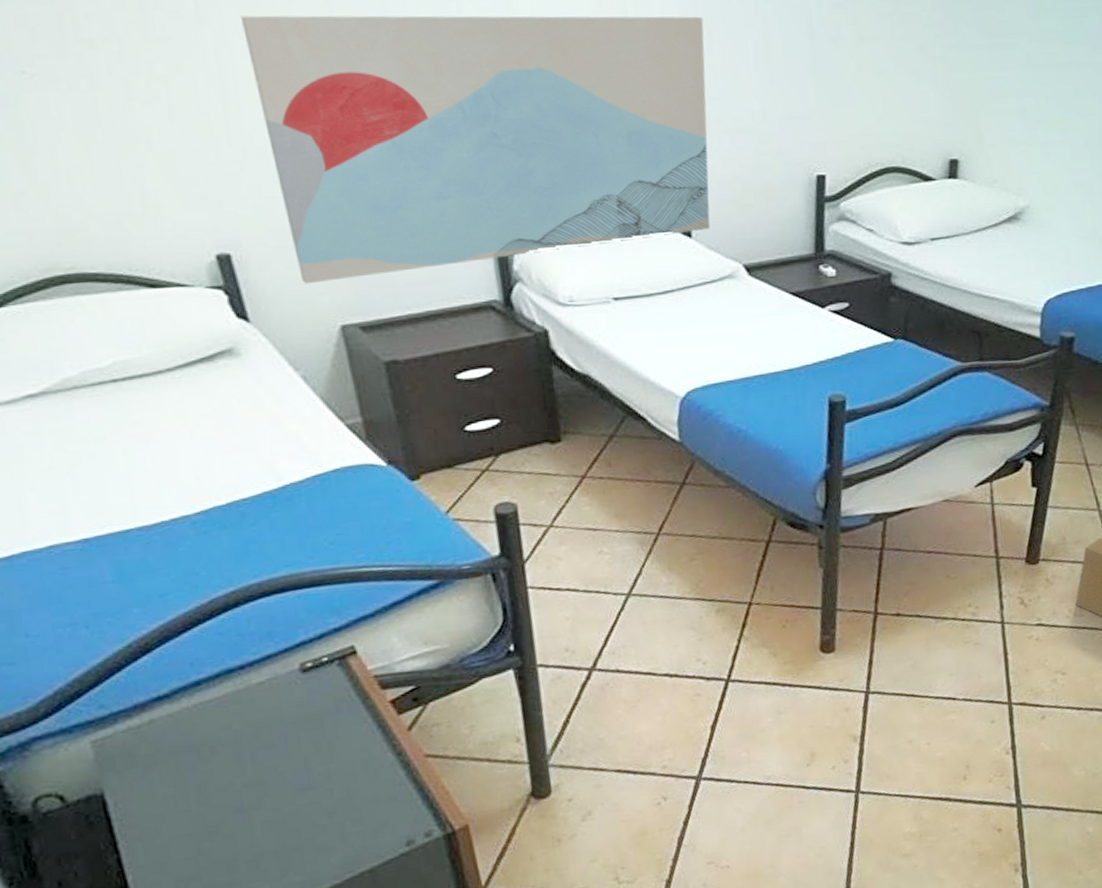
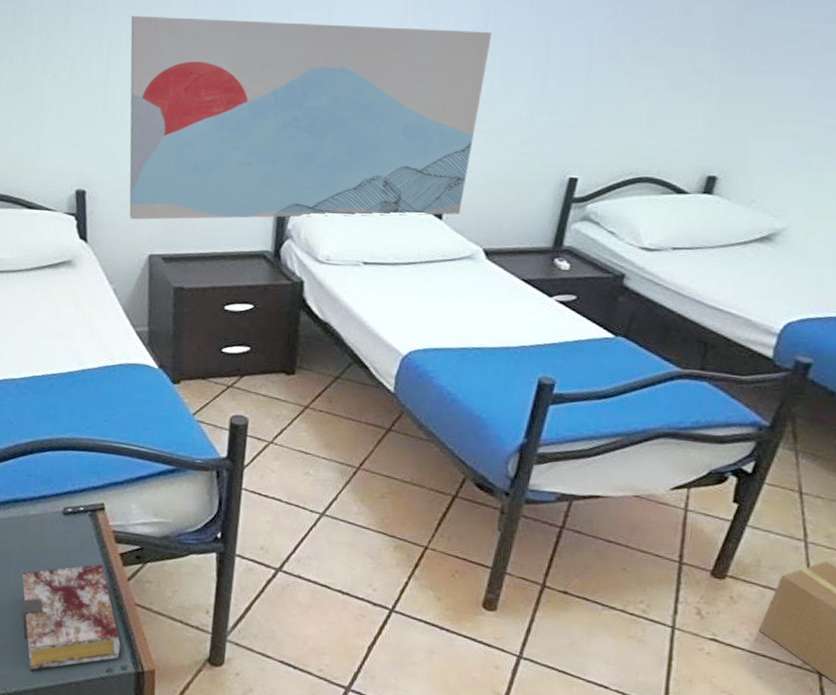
book: none [262,720,419,874] -> present [22,564,121,670]

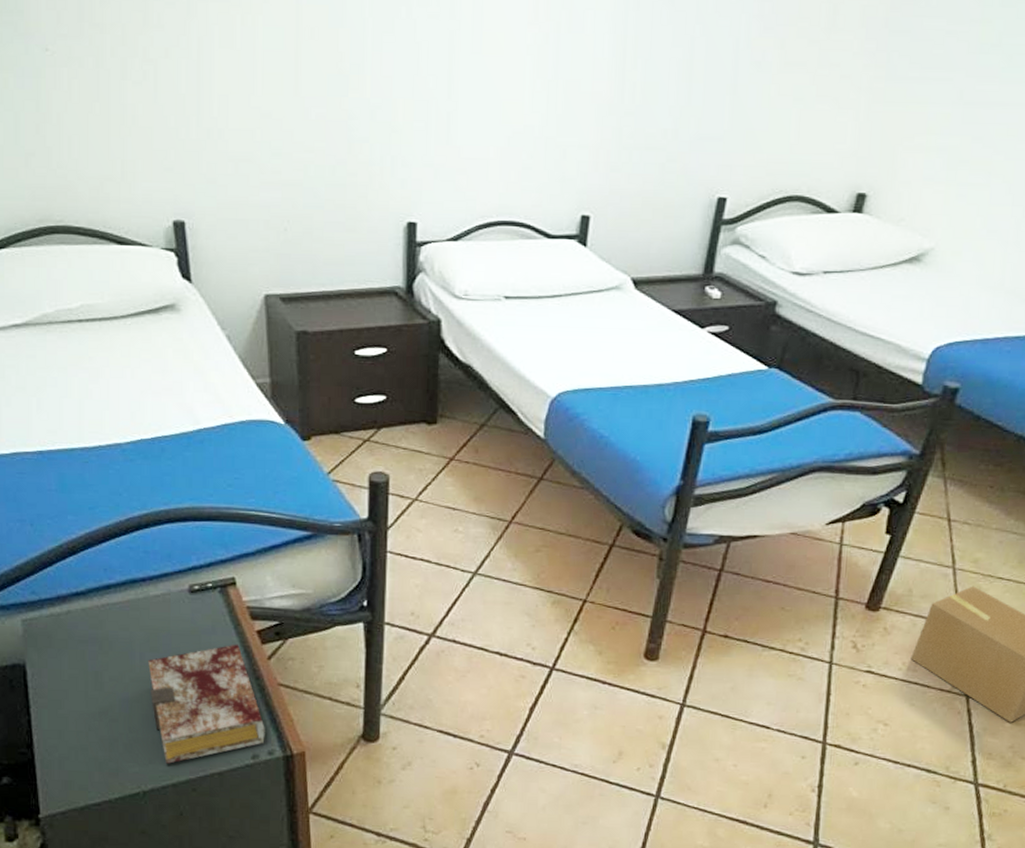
wall art: present [129,15,492,220] -> none [223,10,632,255]

